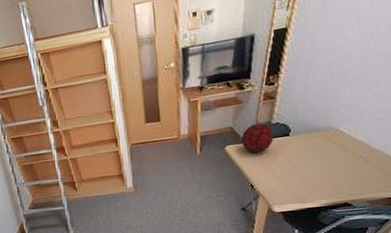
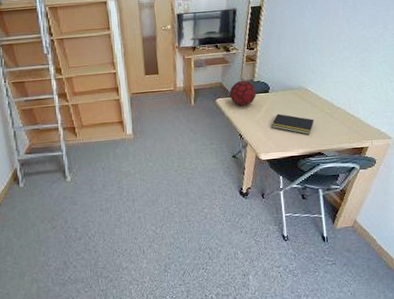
notepad: none [289,159,343,183] -> present [271,113,314,134]

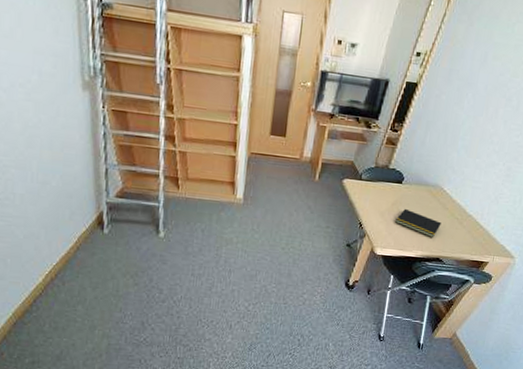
decorative orb: present [229,80,257,106] -> none [359,164,389,193]

